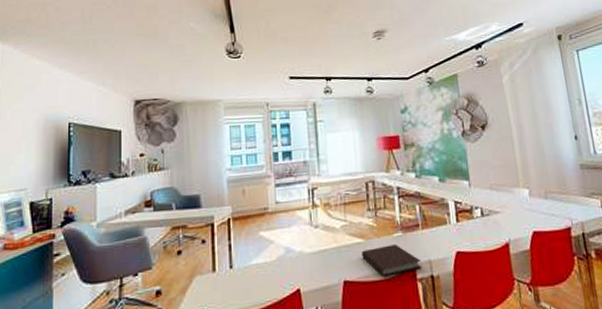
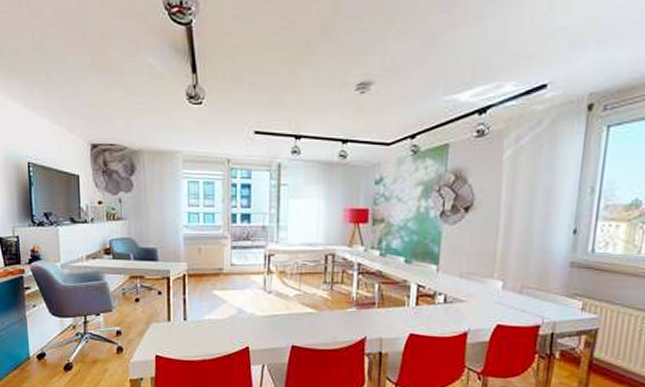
notebook: present [361,244,421,277] -> none [312,318,371,347]

